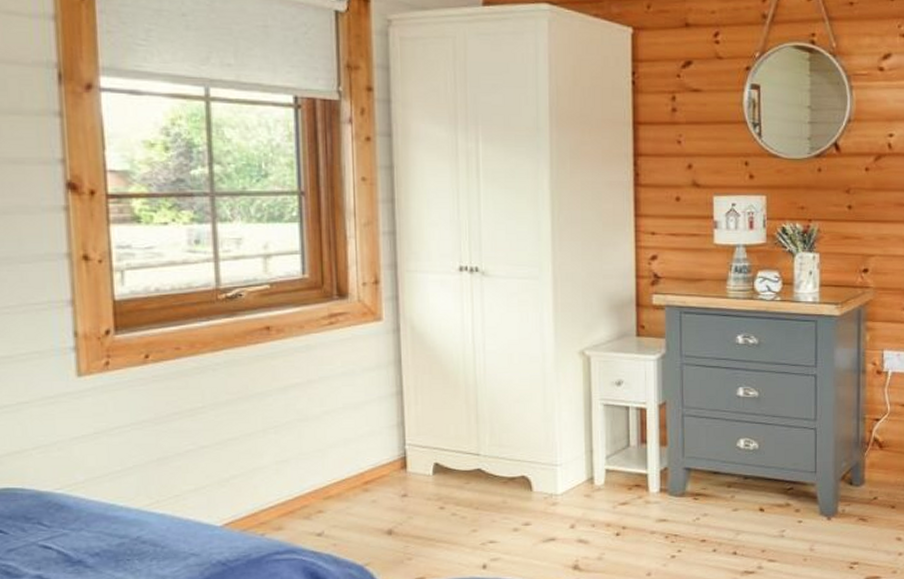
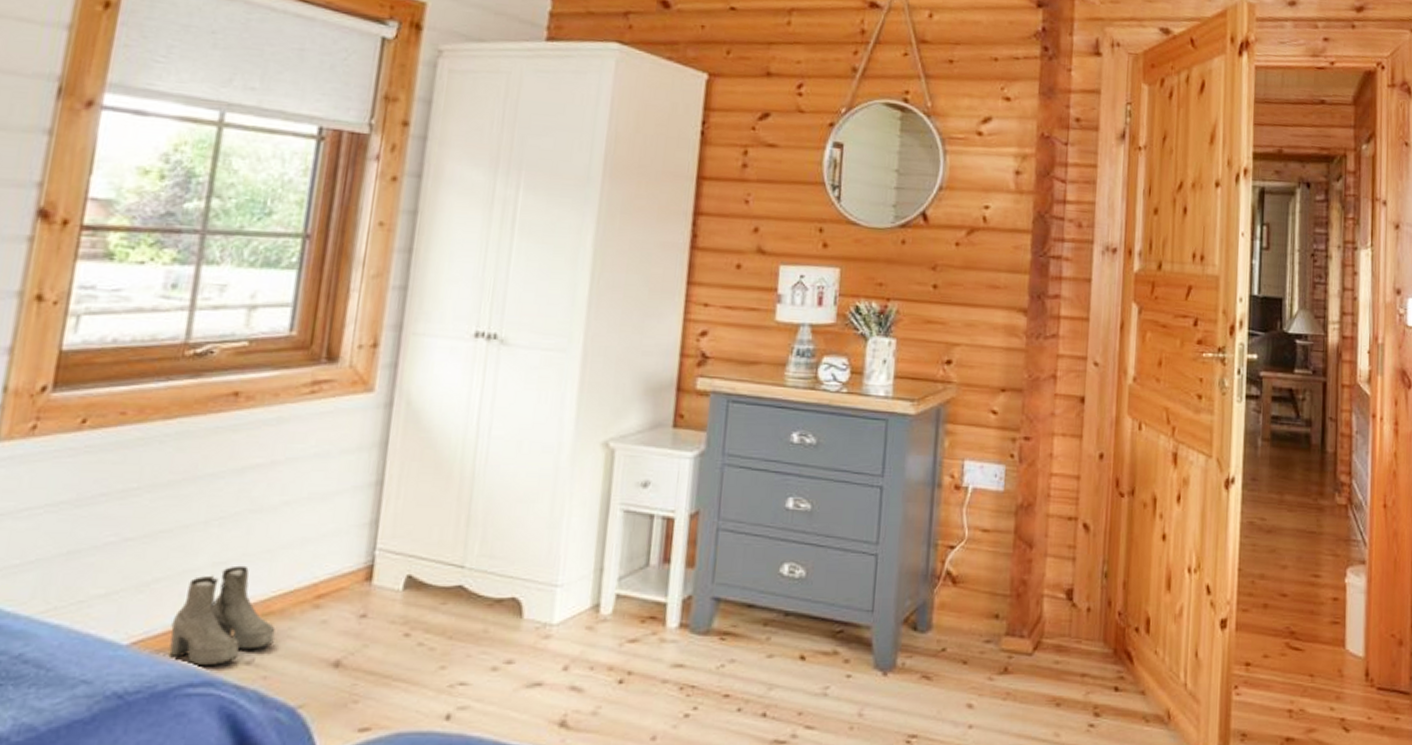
boots: none [253,462,337,538] -> present [169,565,276,665]

